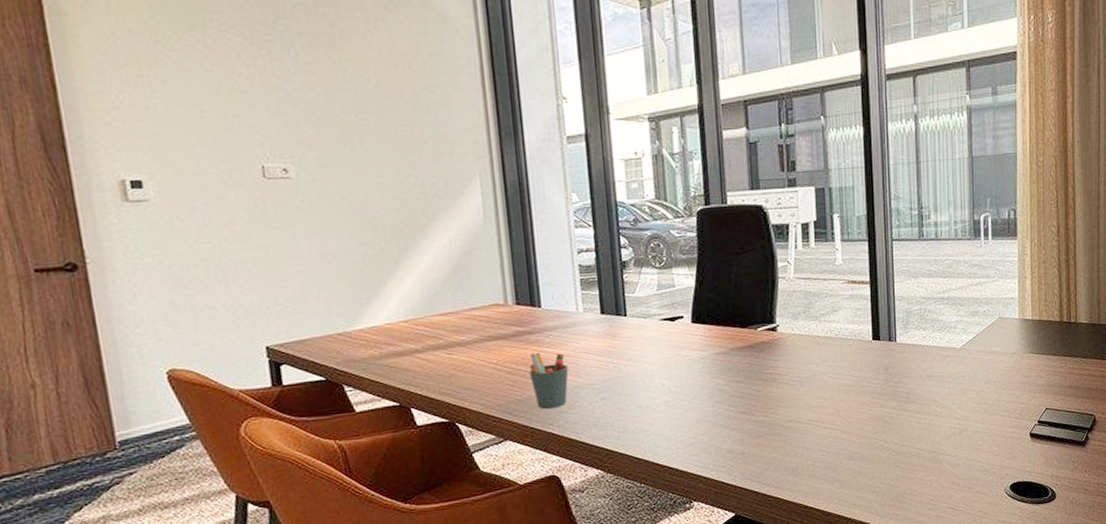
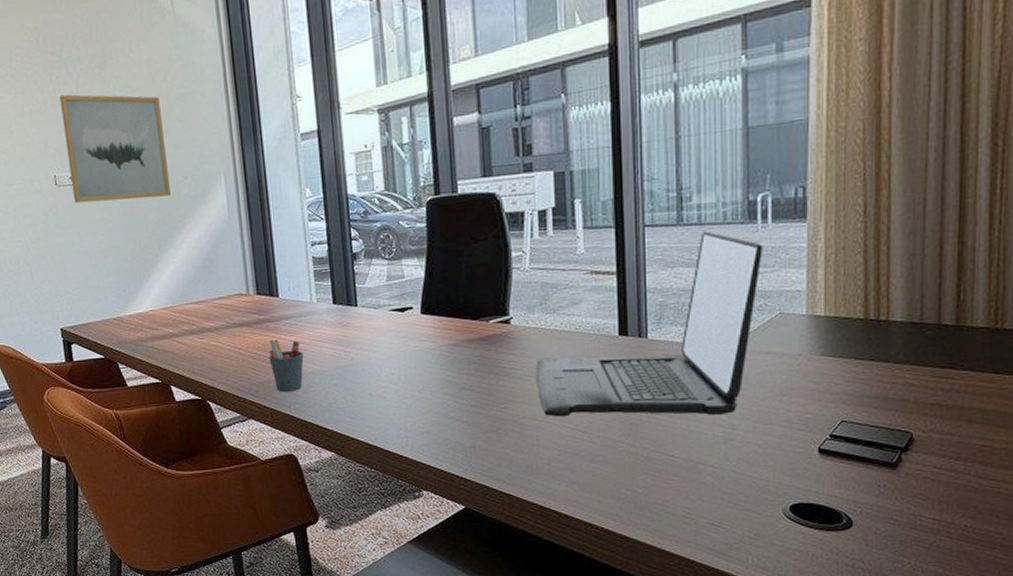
wall art: none [271,72,415,200] -> present [59,94,171,204]
laptop: none [800,246,985,419] -> present [536,231,763,417]

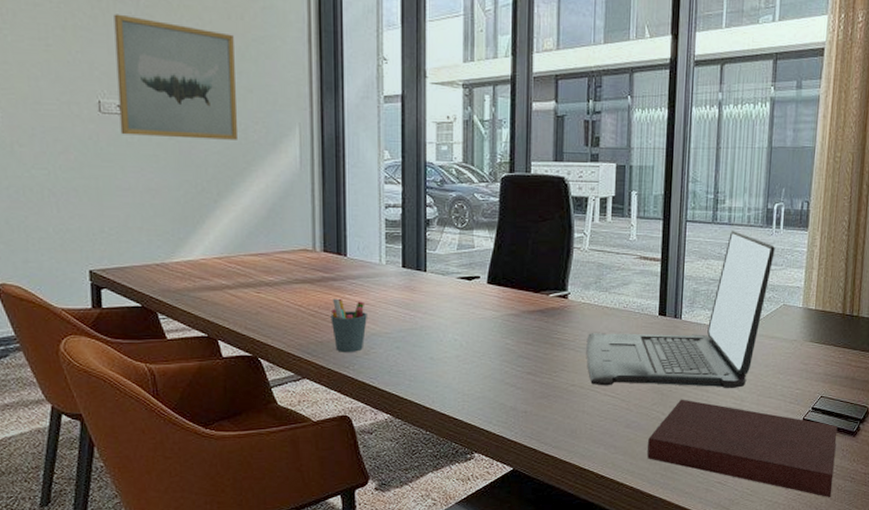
notebook: none [618,428,869,544] -> present [647,399,838,498]

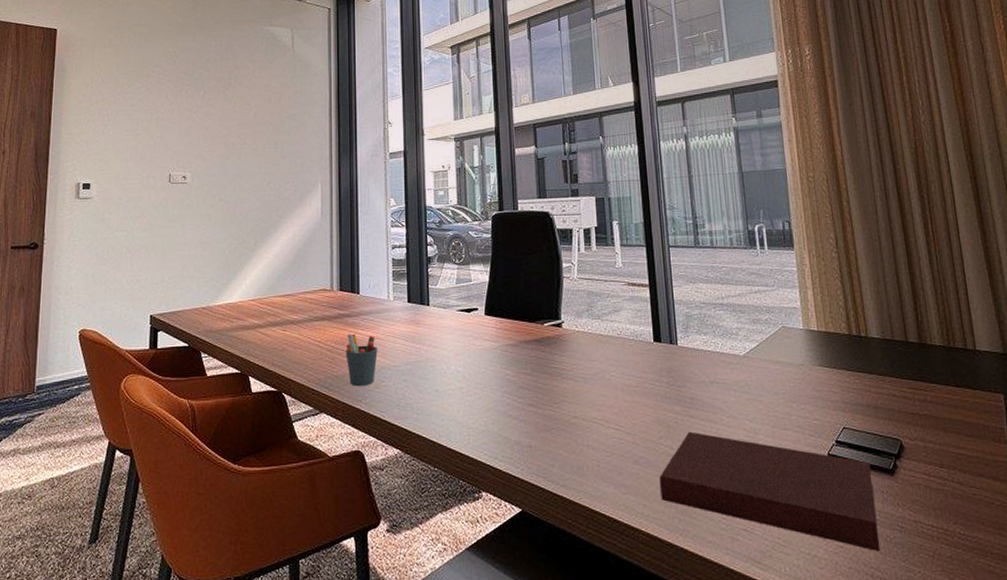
wall art: present [114,14,237,140] -> none [183,107,272,200]
laptop: present [586,231,775,389] -> none [584,253,764,420]

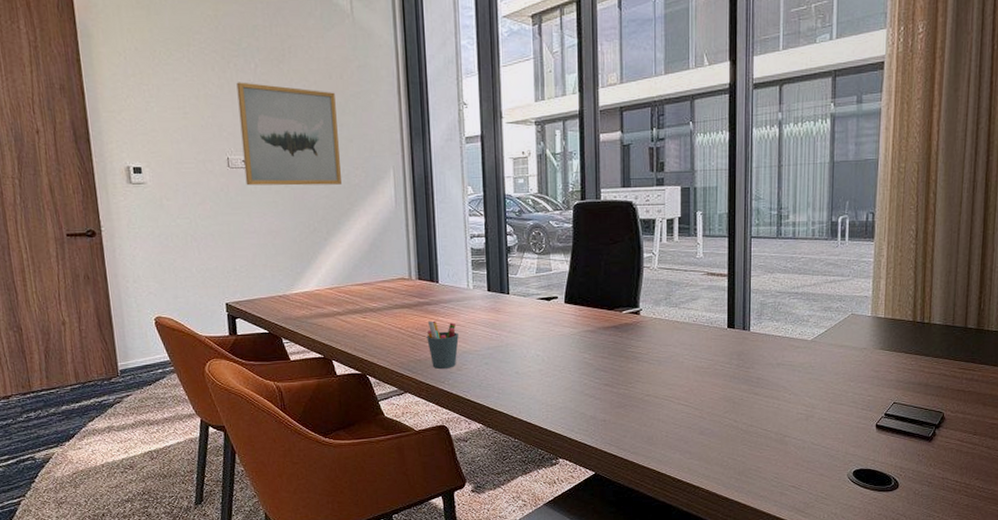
wall art: none [183,107,272,200] -> present [236,82,341,186]
notebook: present [659,431,881,552] -> none [722,407,912,502]

